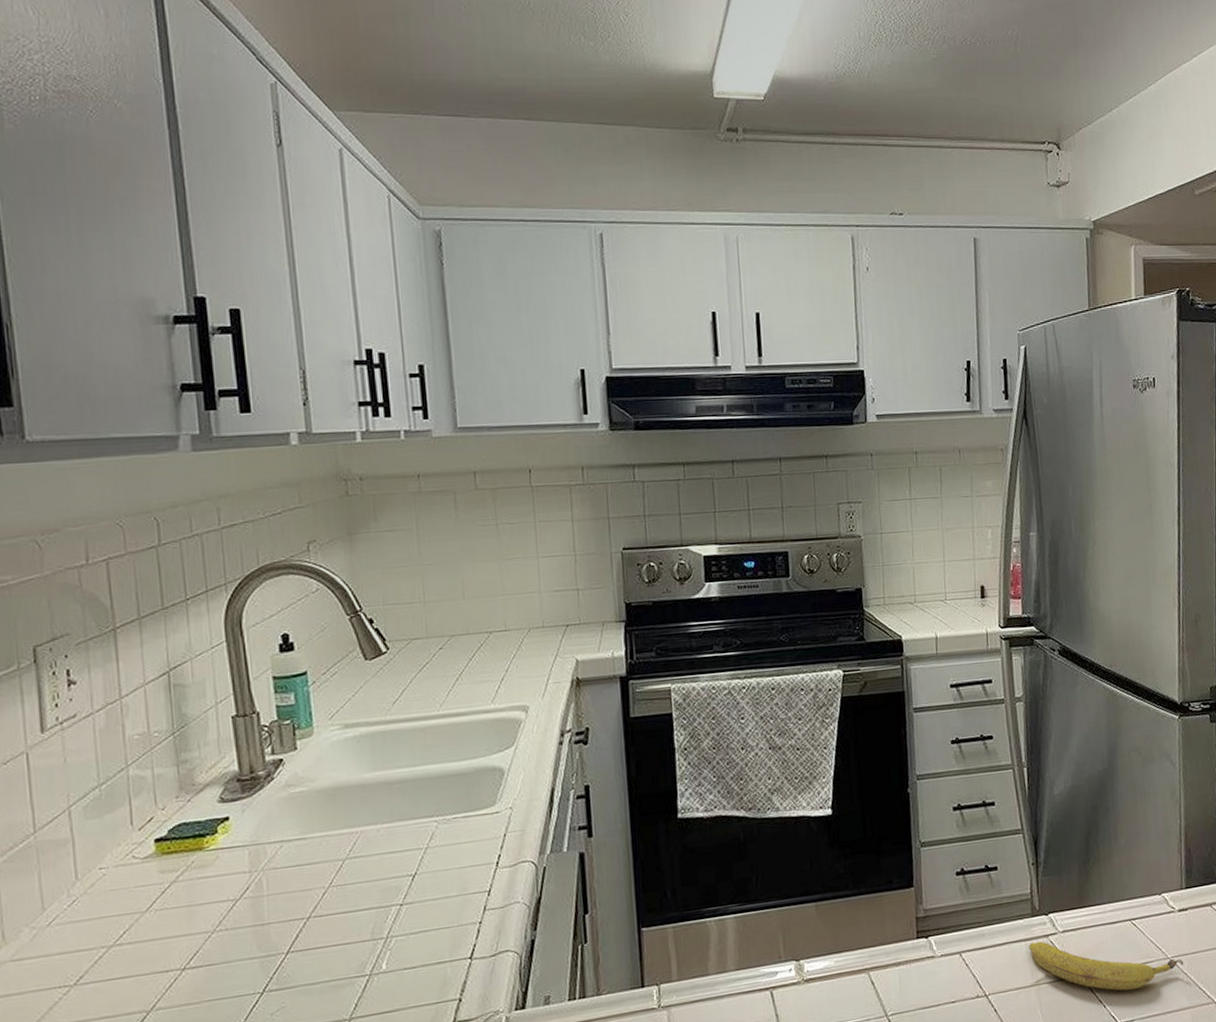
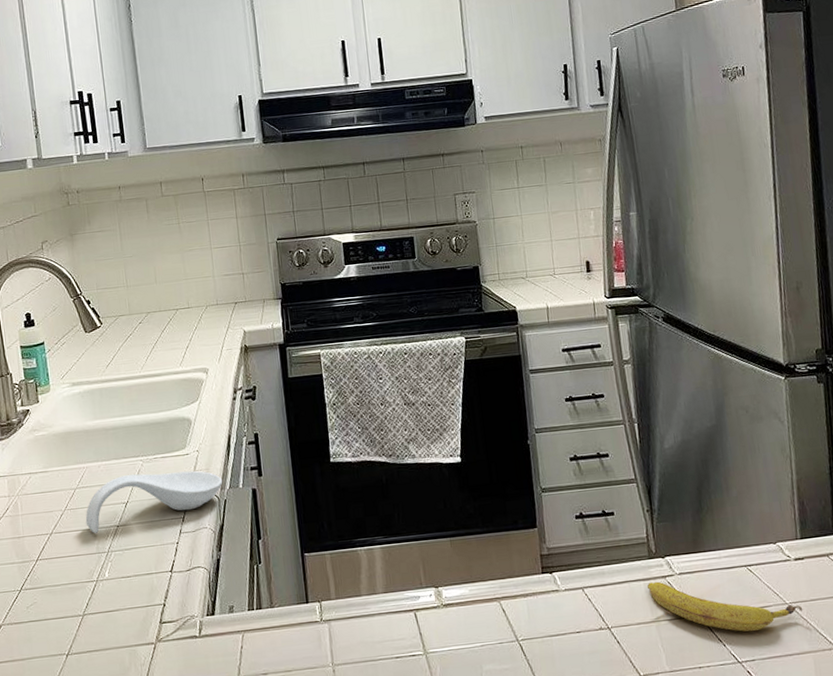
spoon rest: none [357,832,543,915] -> present [85,470,223,533]

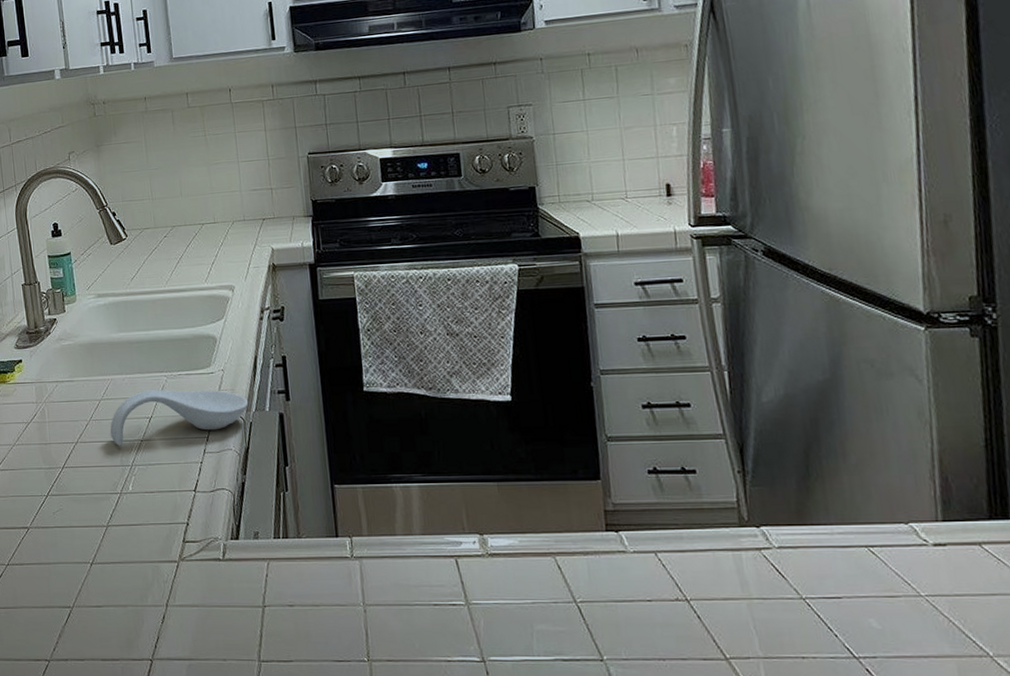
banana: present [646,581,803,632] -> none [736,553,944,623]

